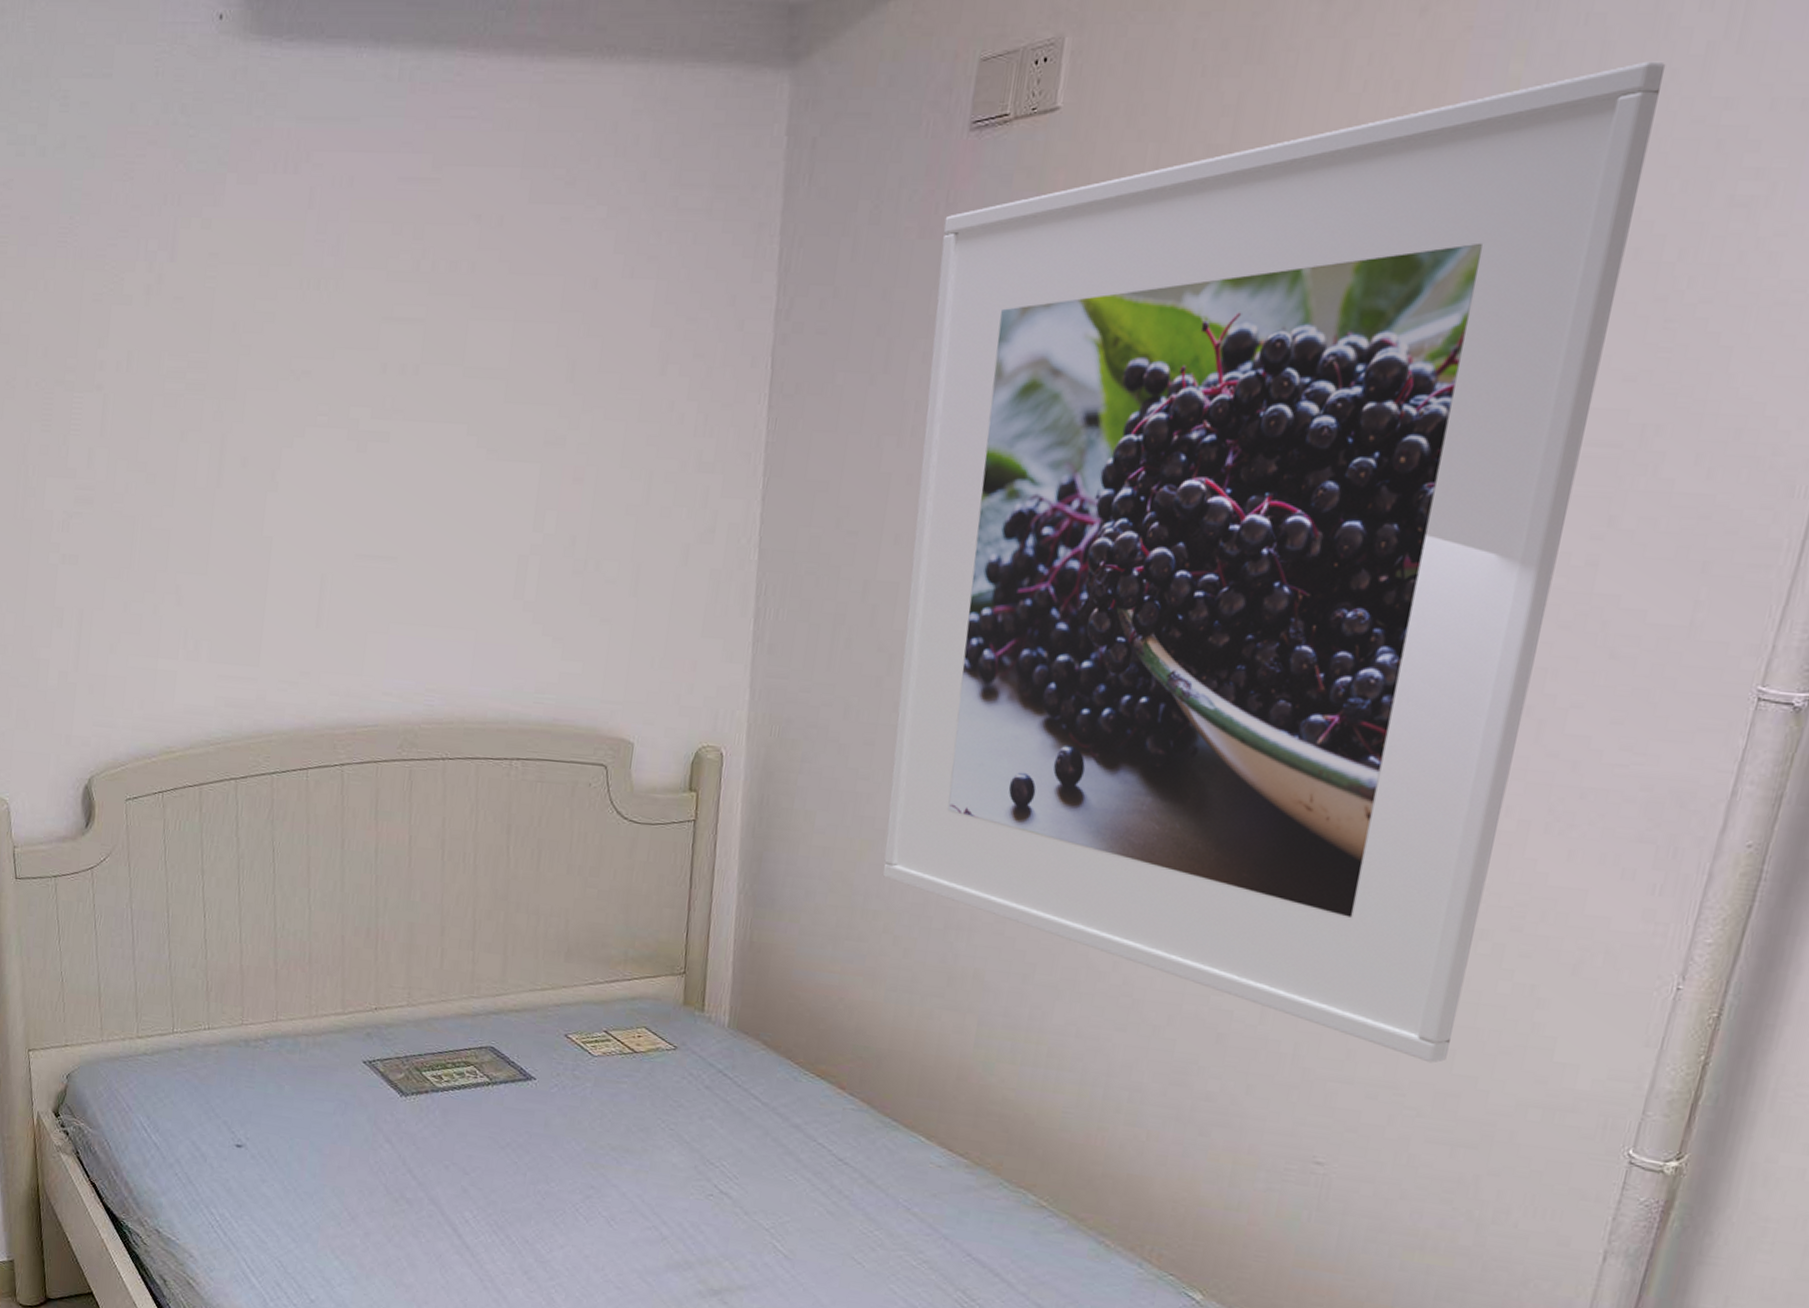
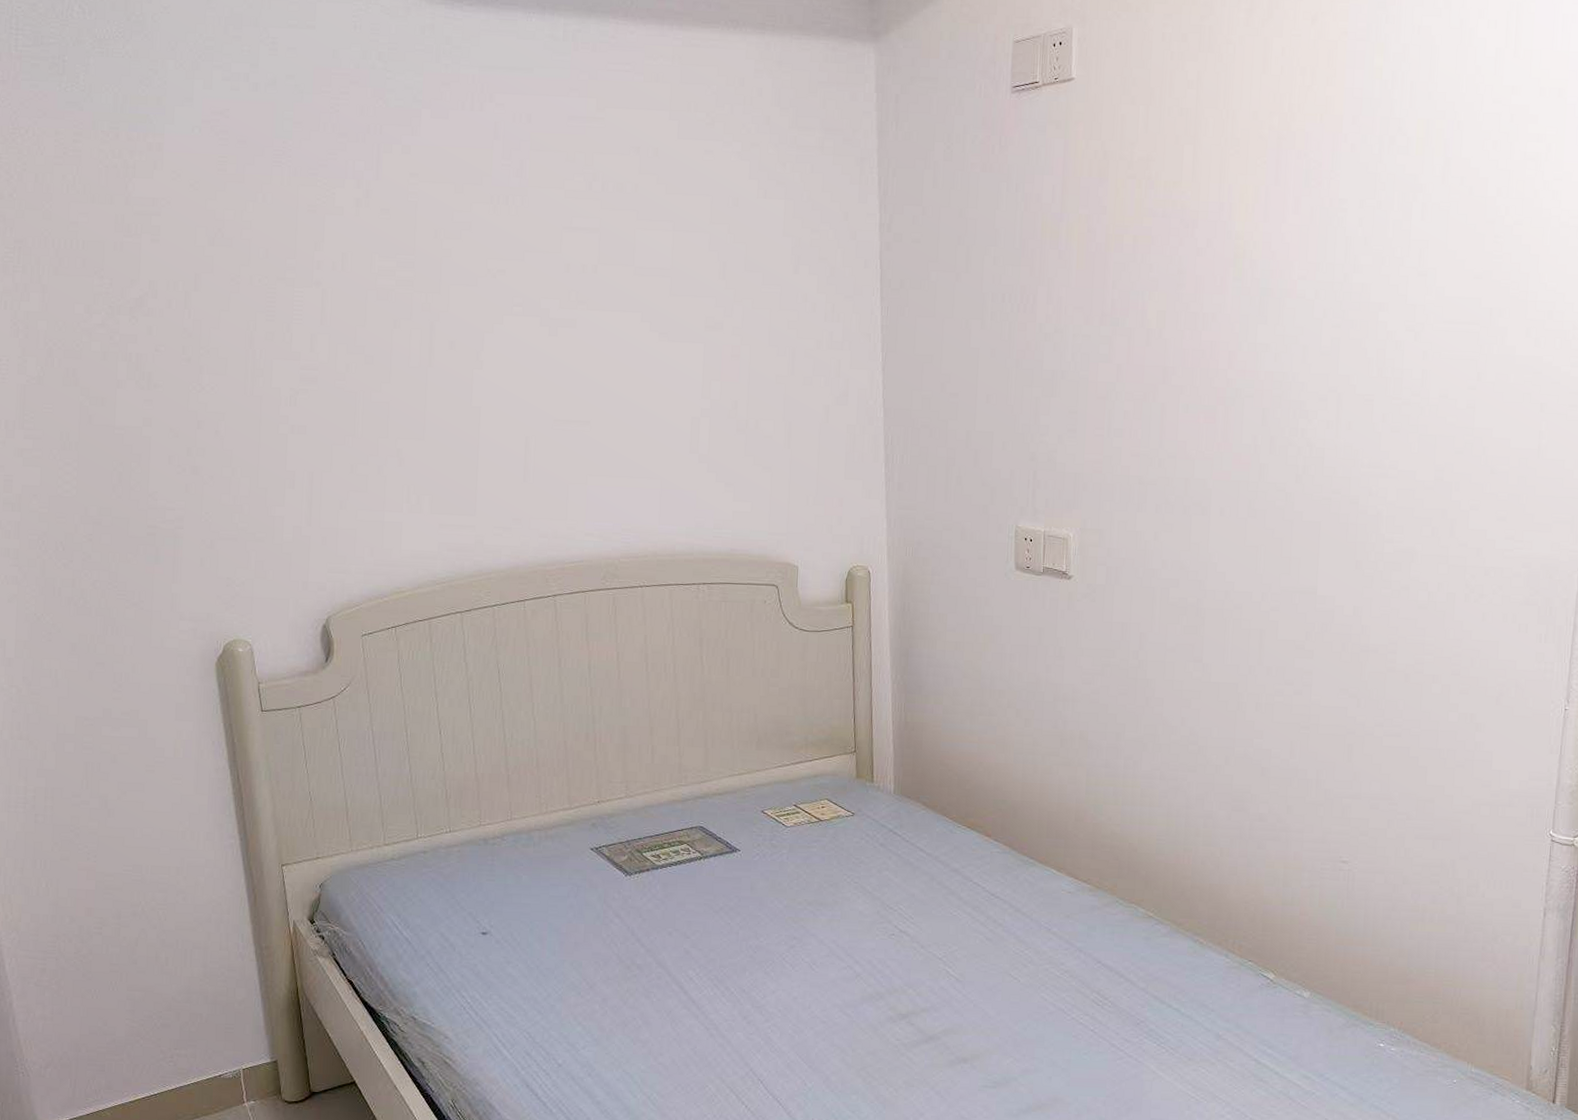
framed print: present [882,61,1666,1063] -> none [999,60,1473,778]

